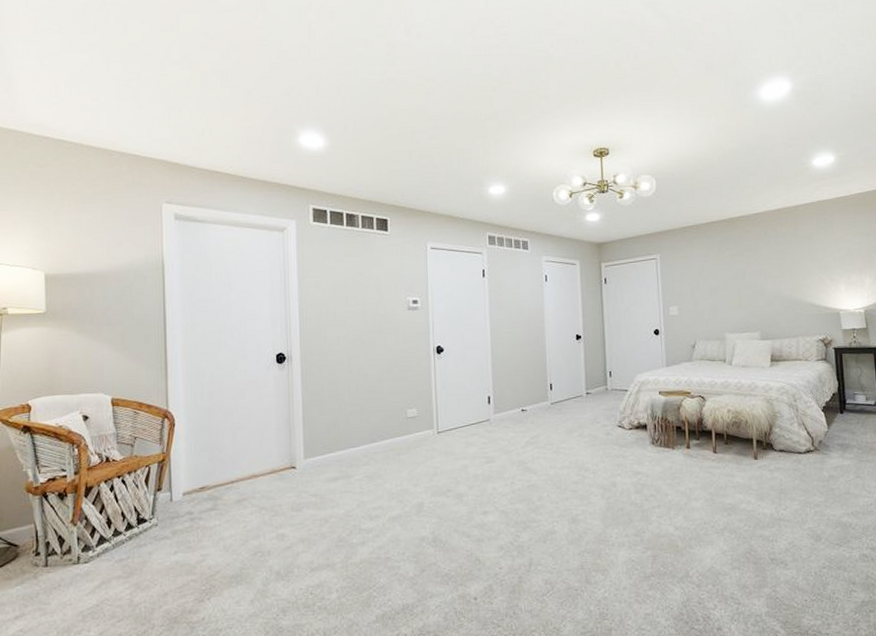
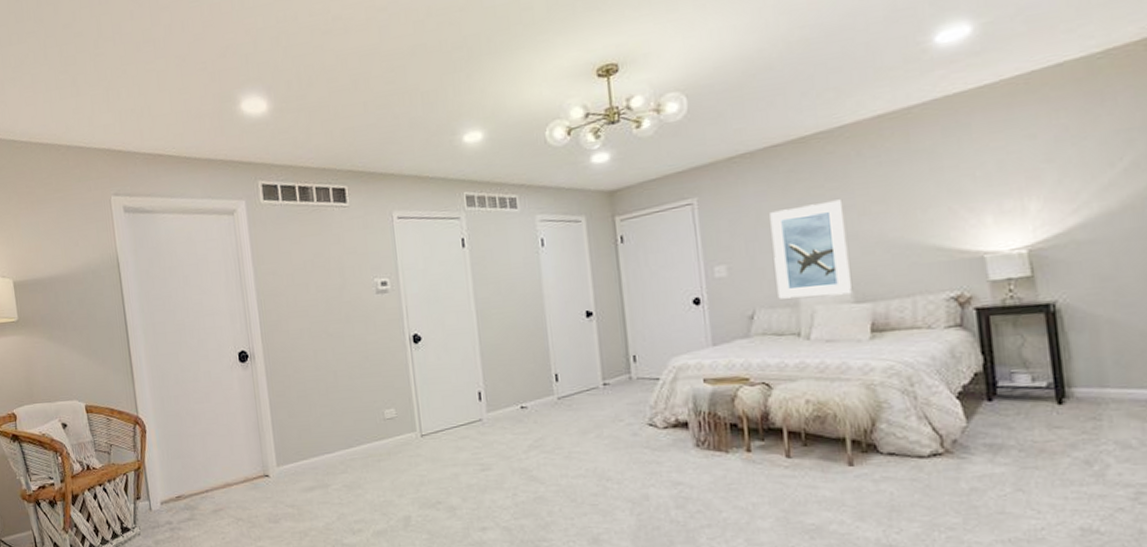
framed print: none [708,265,759,334] -> present [770,199,852,299]

